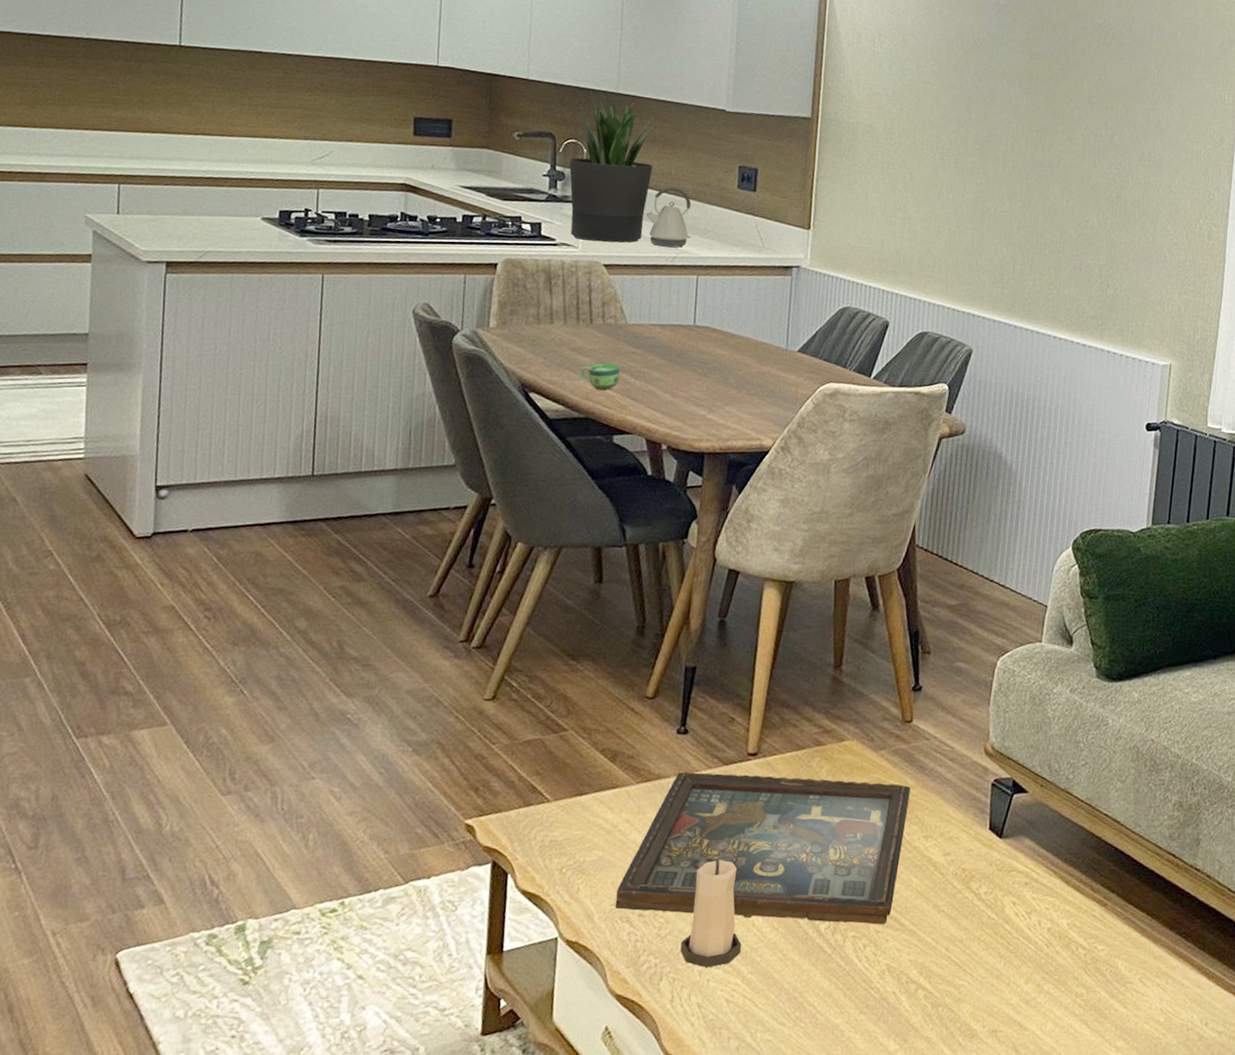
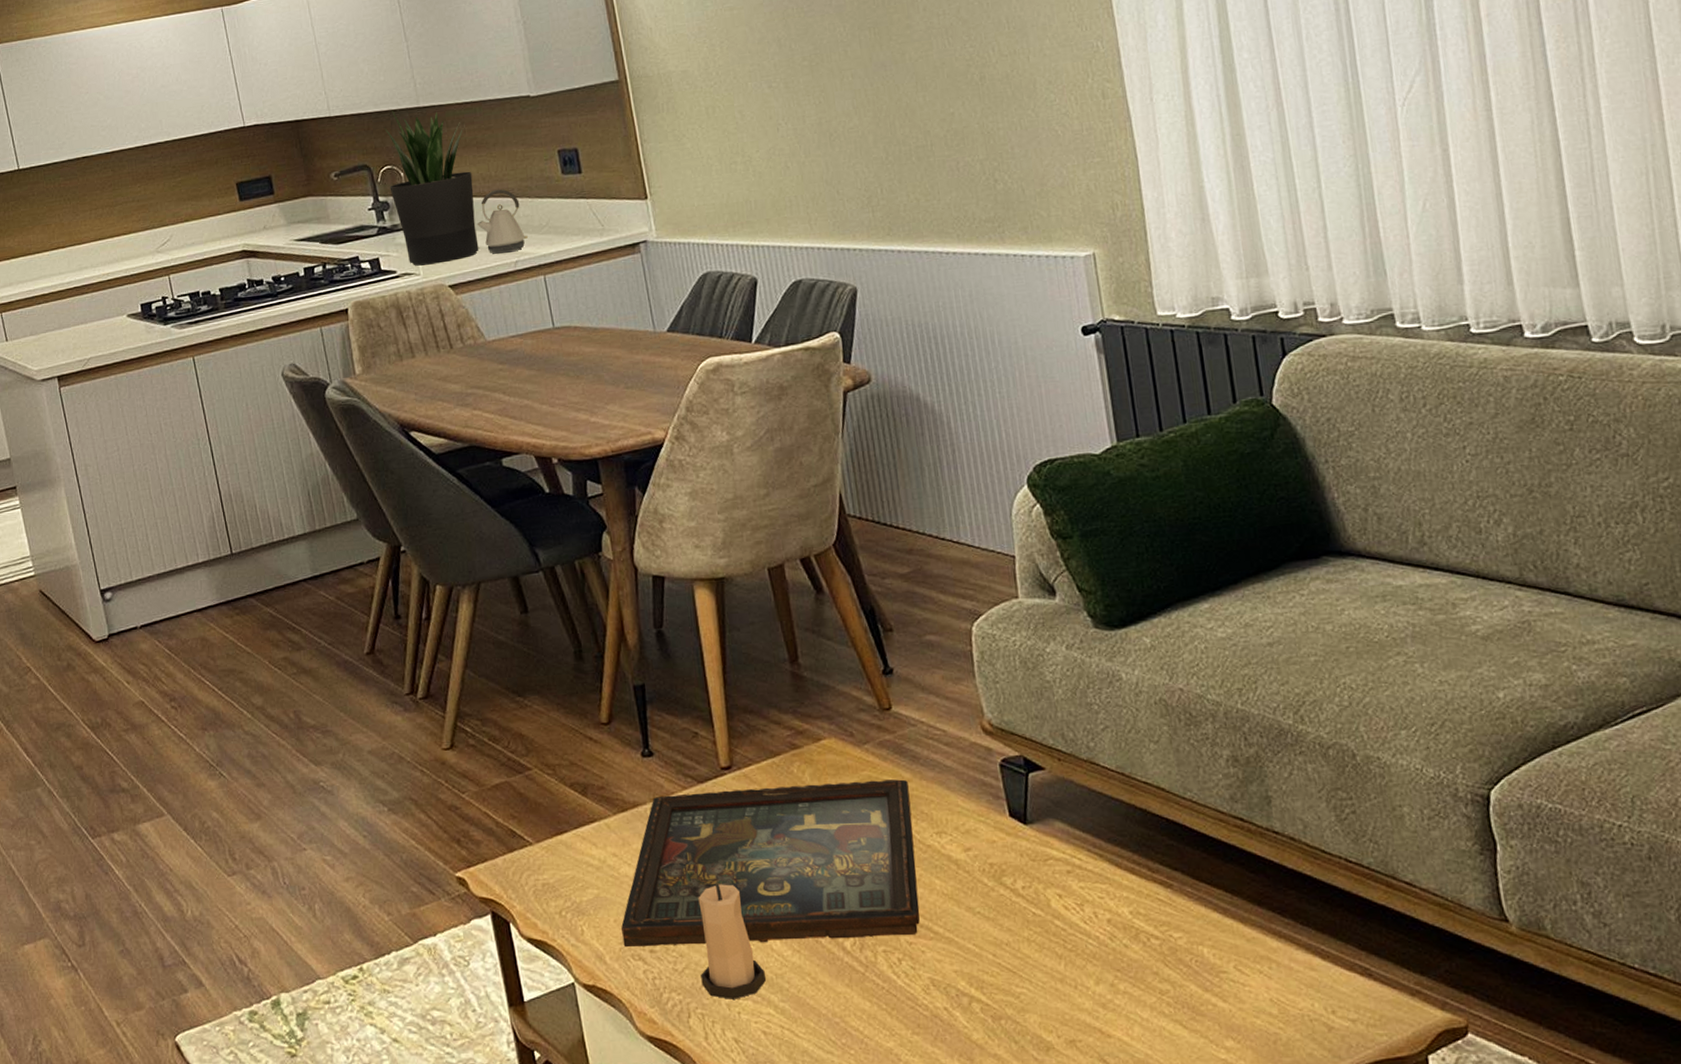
cup: present [580,363,620,390] -> none [453,385,494,415]

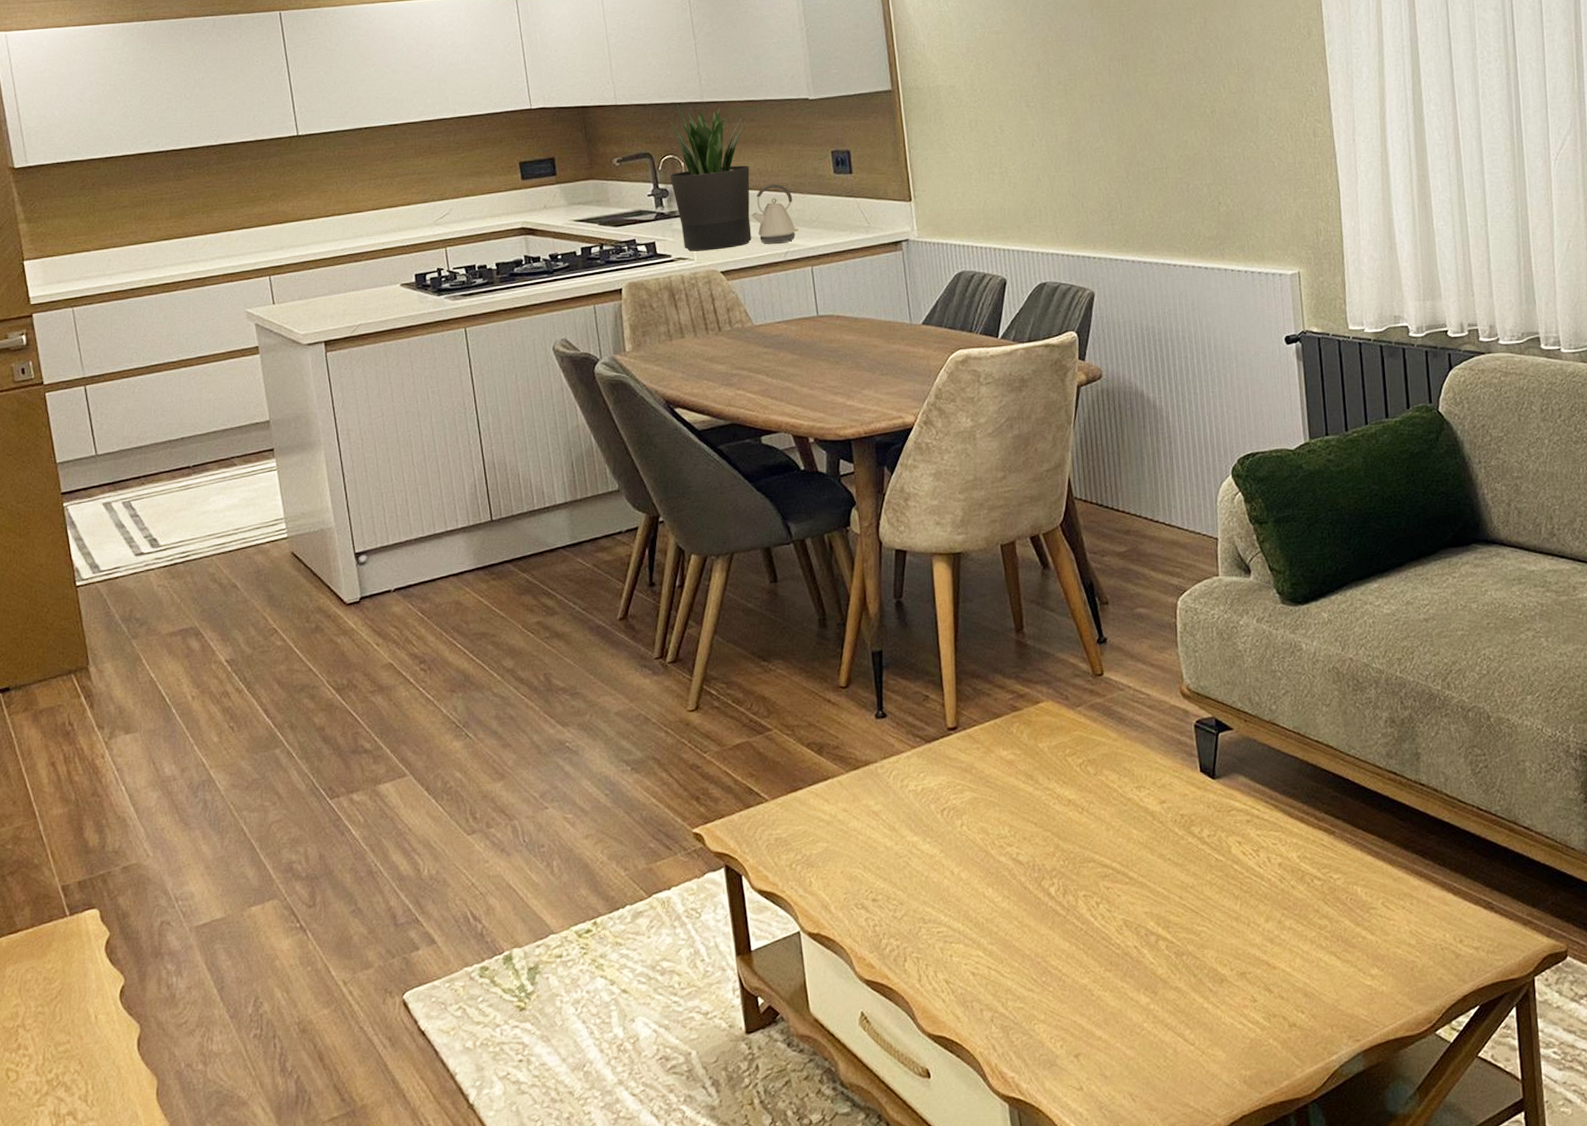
decorative tray: present [621,779,920,948] -> none [847,739,1118,897]
candle: present [698,884,767,999] -> none [918,836,978,943]

